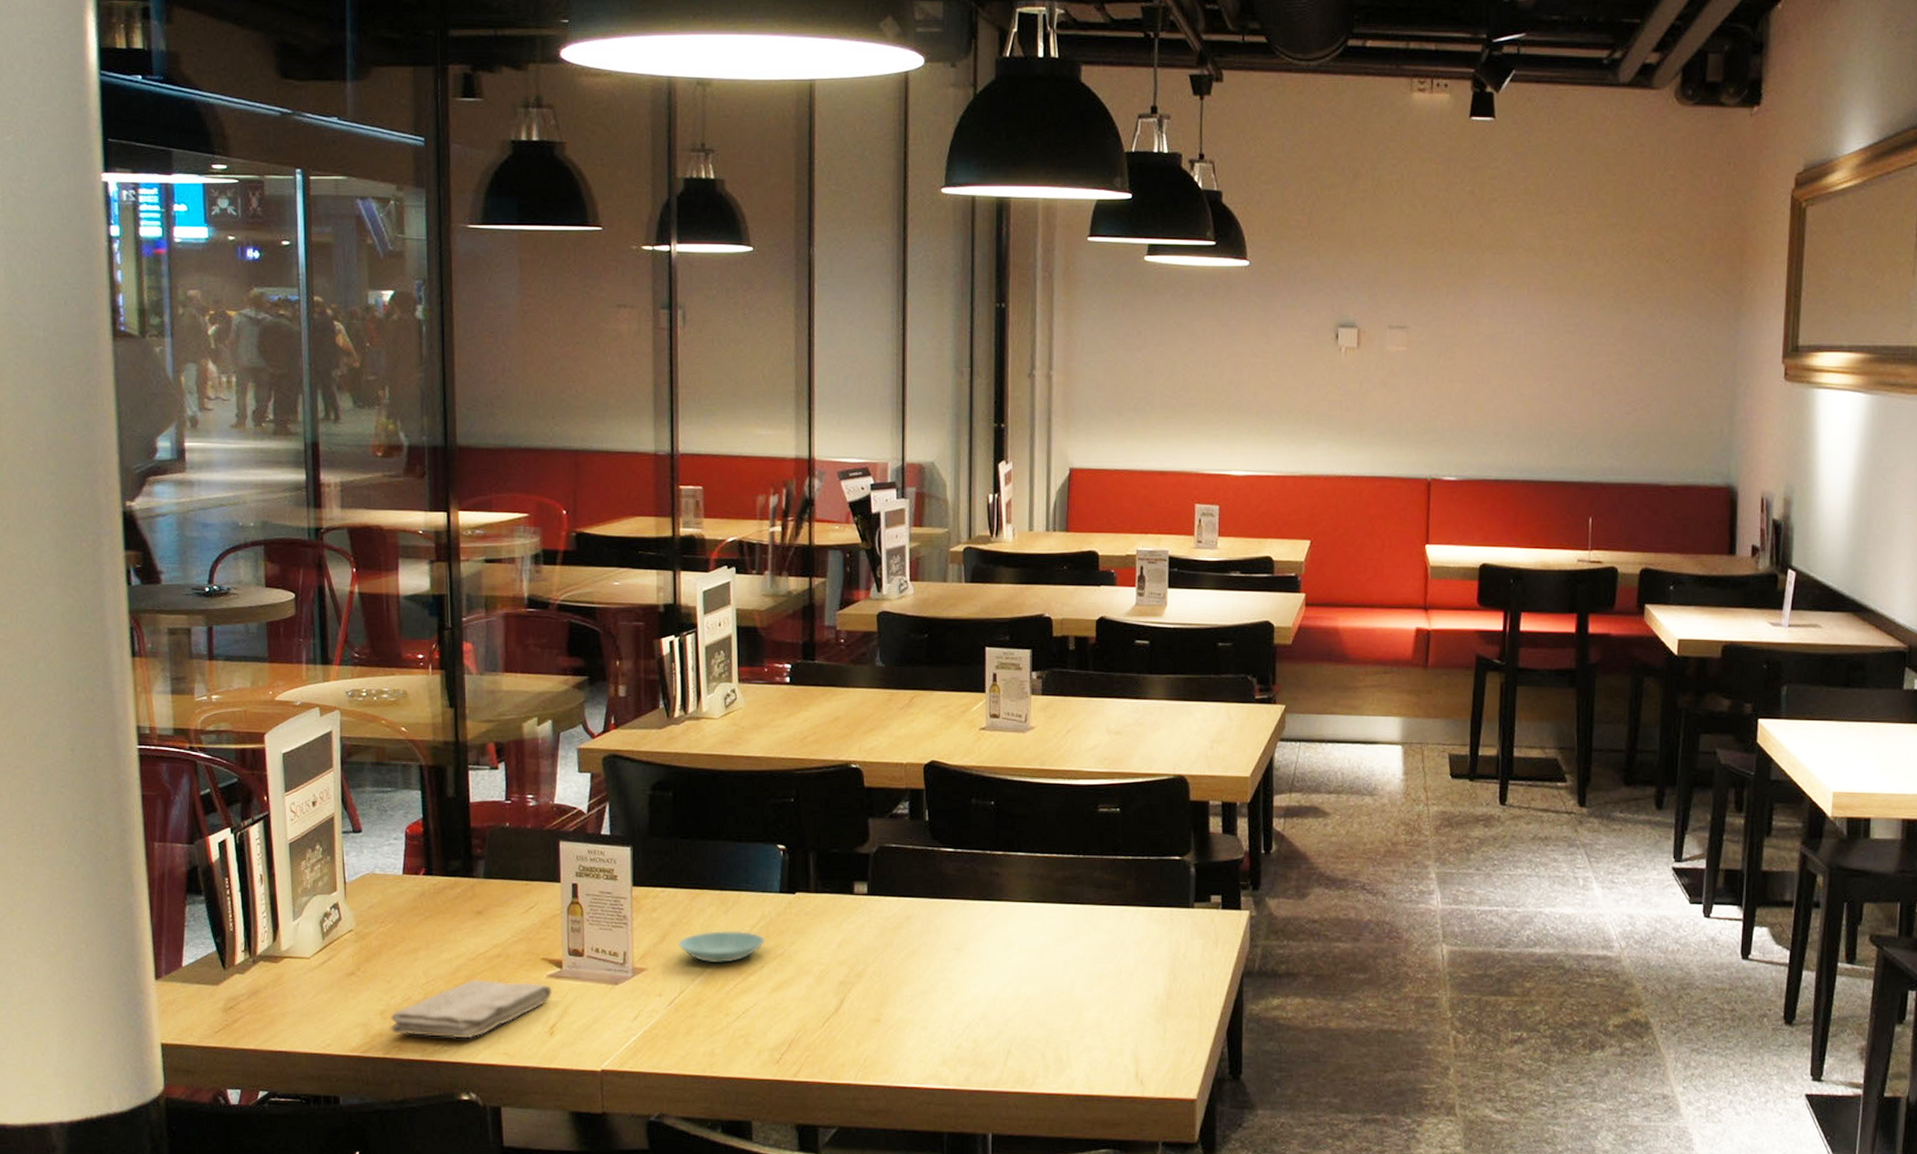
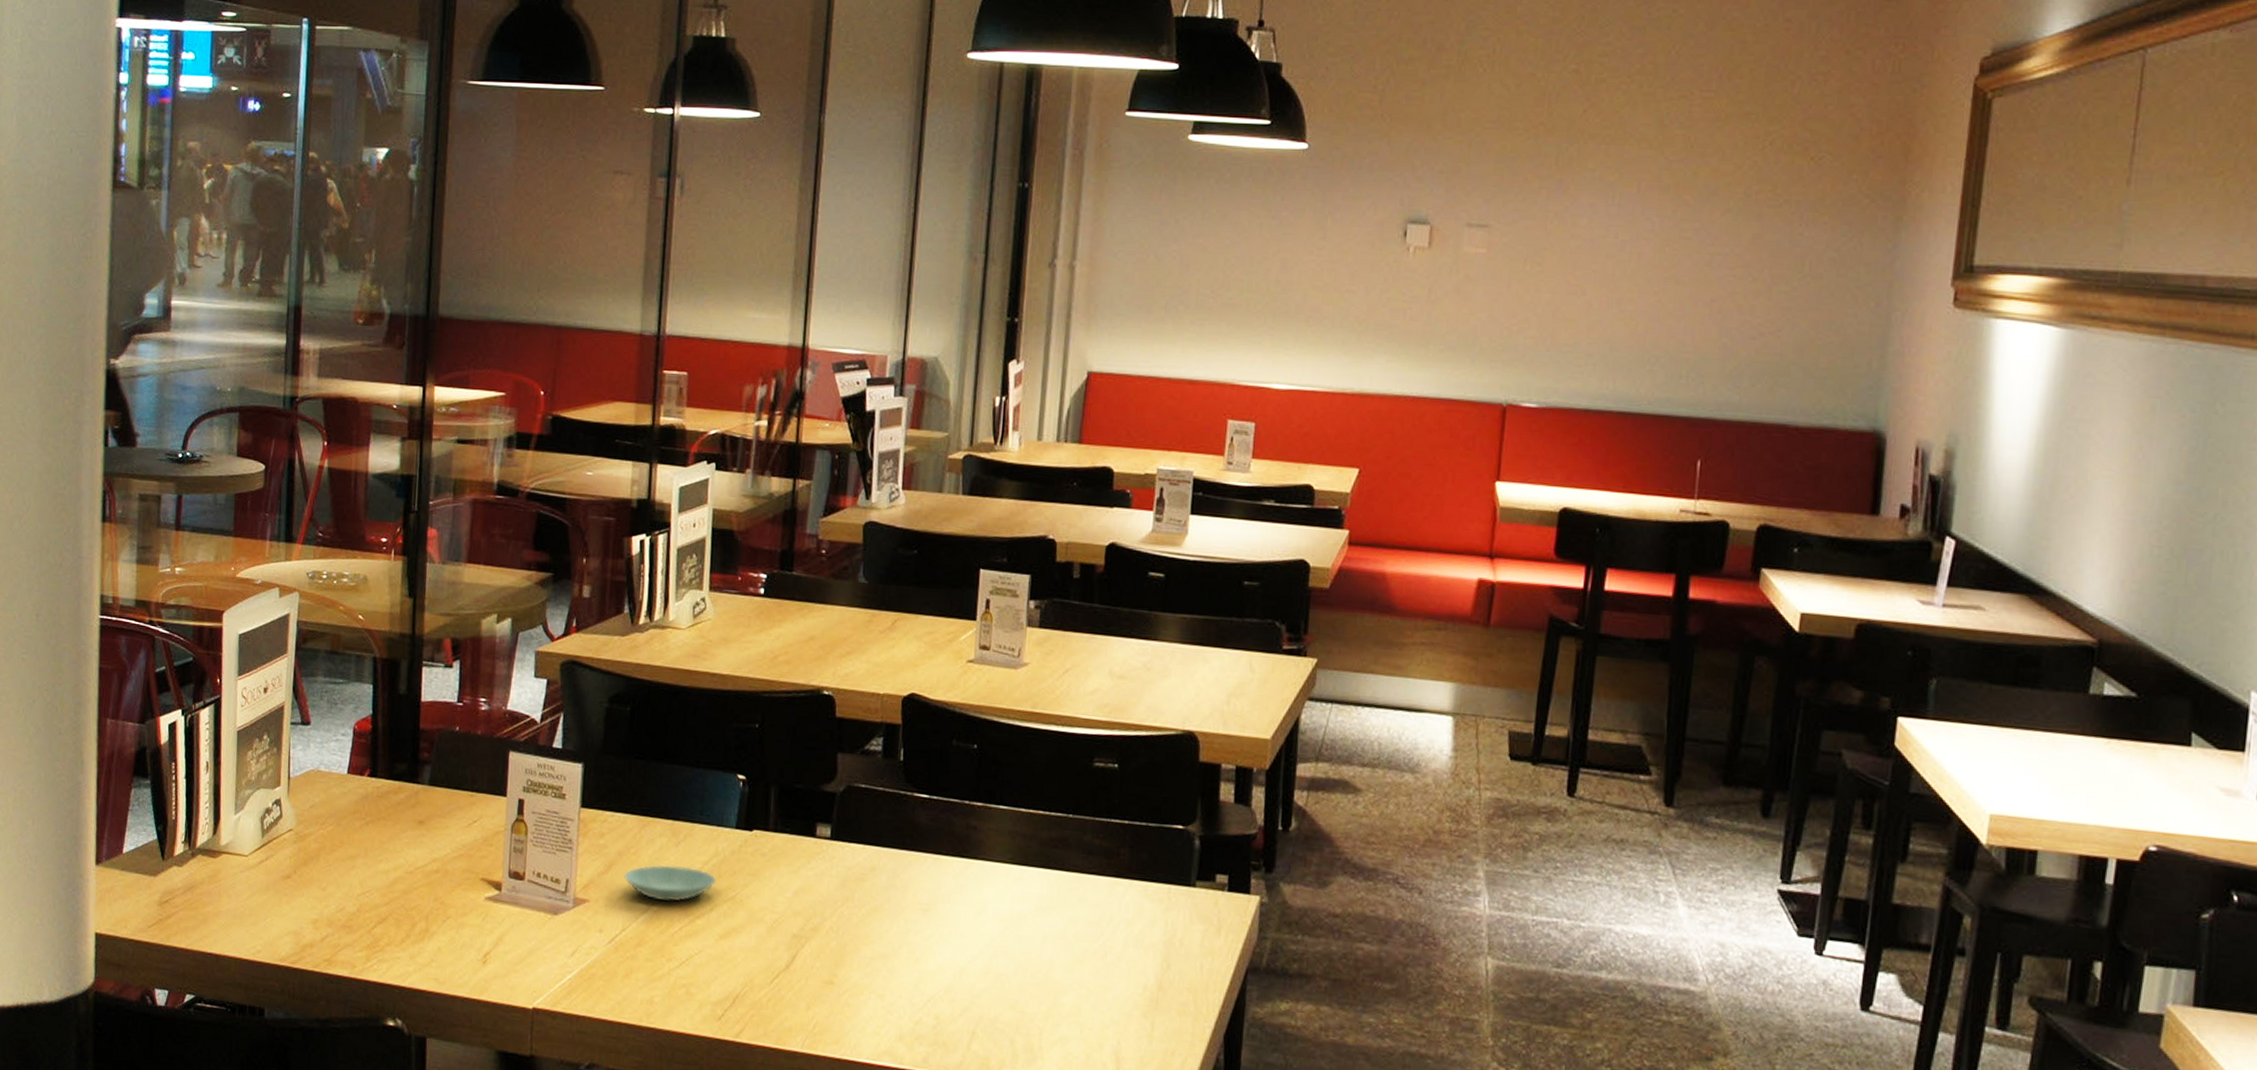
washcloth: present [390,979,553,1039] -> none [321,894,490,960]

